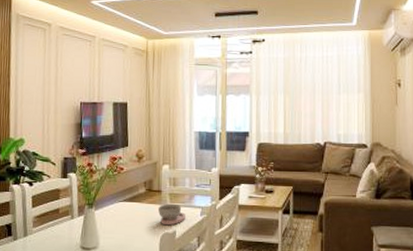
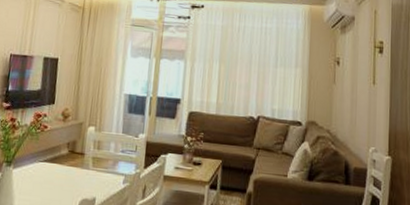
bowl: present [157,203,185,226] -> none [78,168,107,192]

